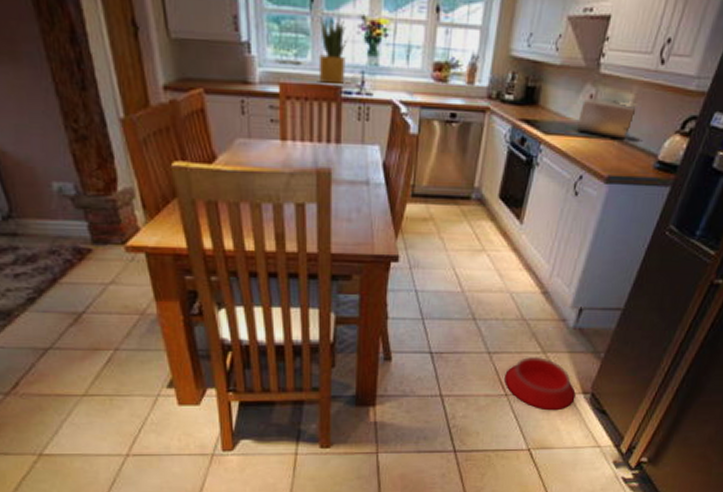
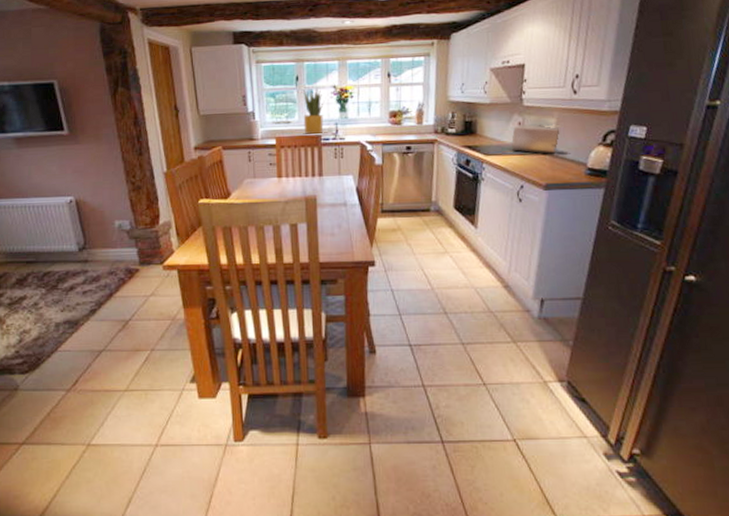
pet bowl: present [505,357,576,411] -> none [480,347,552,400]

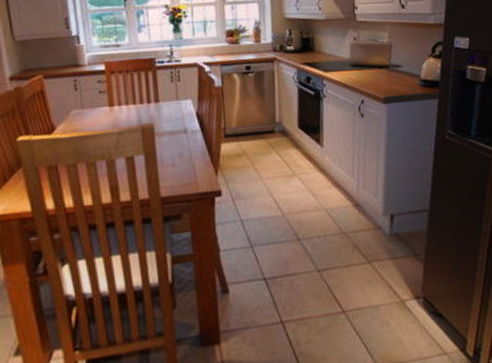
planter: present [303,88,325,134] -> none [133,8,157,58]

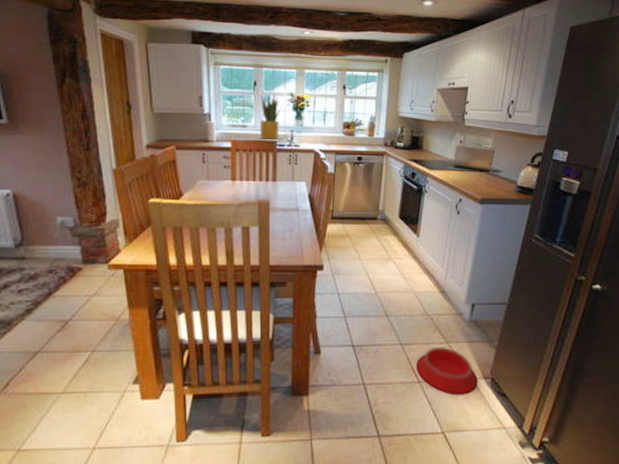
planter: none [133,8,157,58] -> present [260,95,282,139]
pet bowl: none [338,267,410,322] -> present [416,347,478,395]

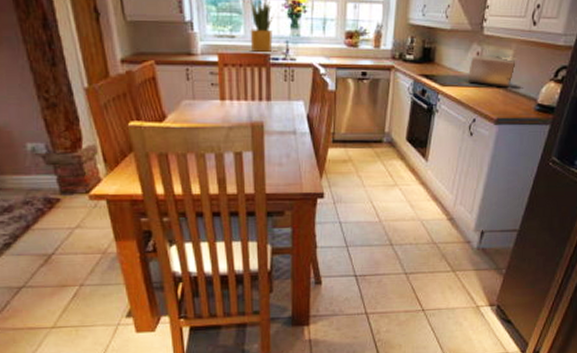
pet bowl: present [416,347,478,395] -> none [421,275,483,323]

